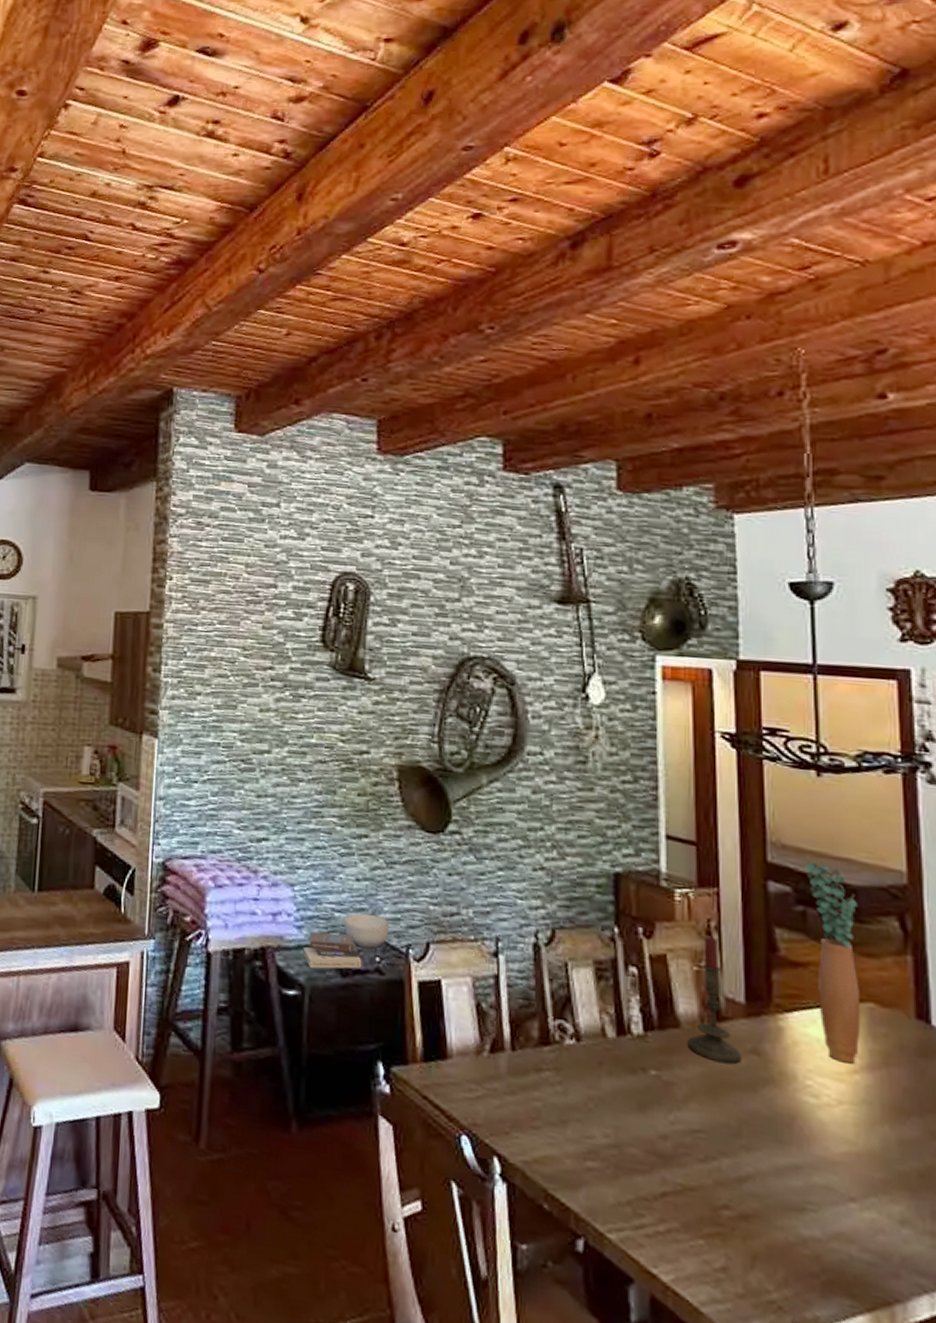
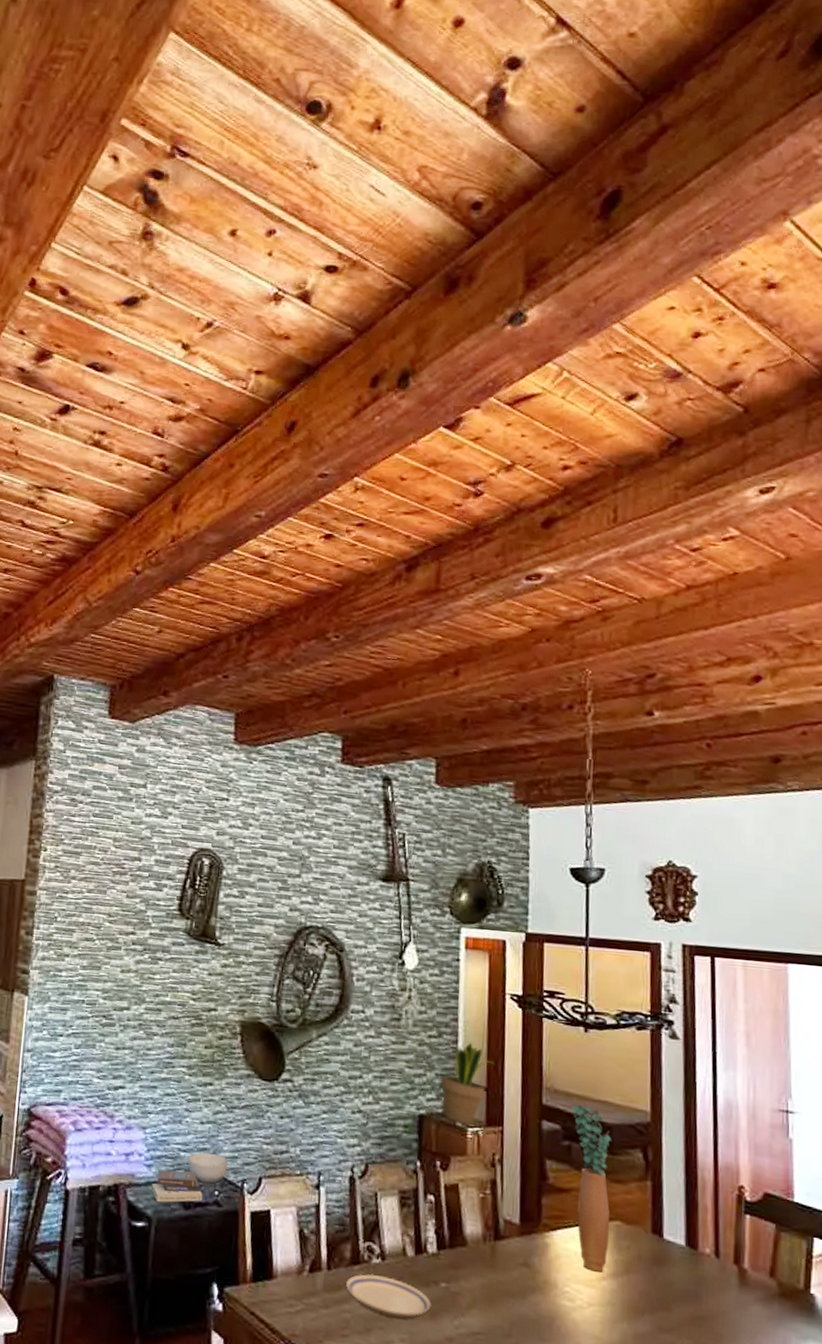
plate: none [535,1056,639,1111] -> present [346,1273,431,1319]
potted plant: none [639,788,707,887] -> present [440,1042,496,1127]
candle: present [687,934,742,1064] -> none [472,1166,515,1276]

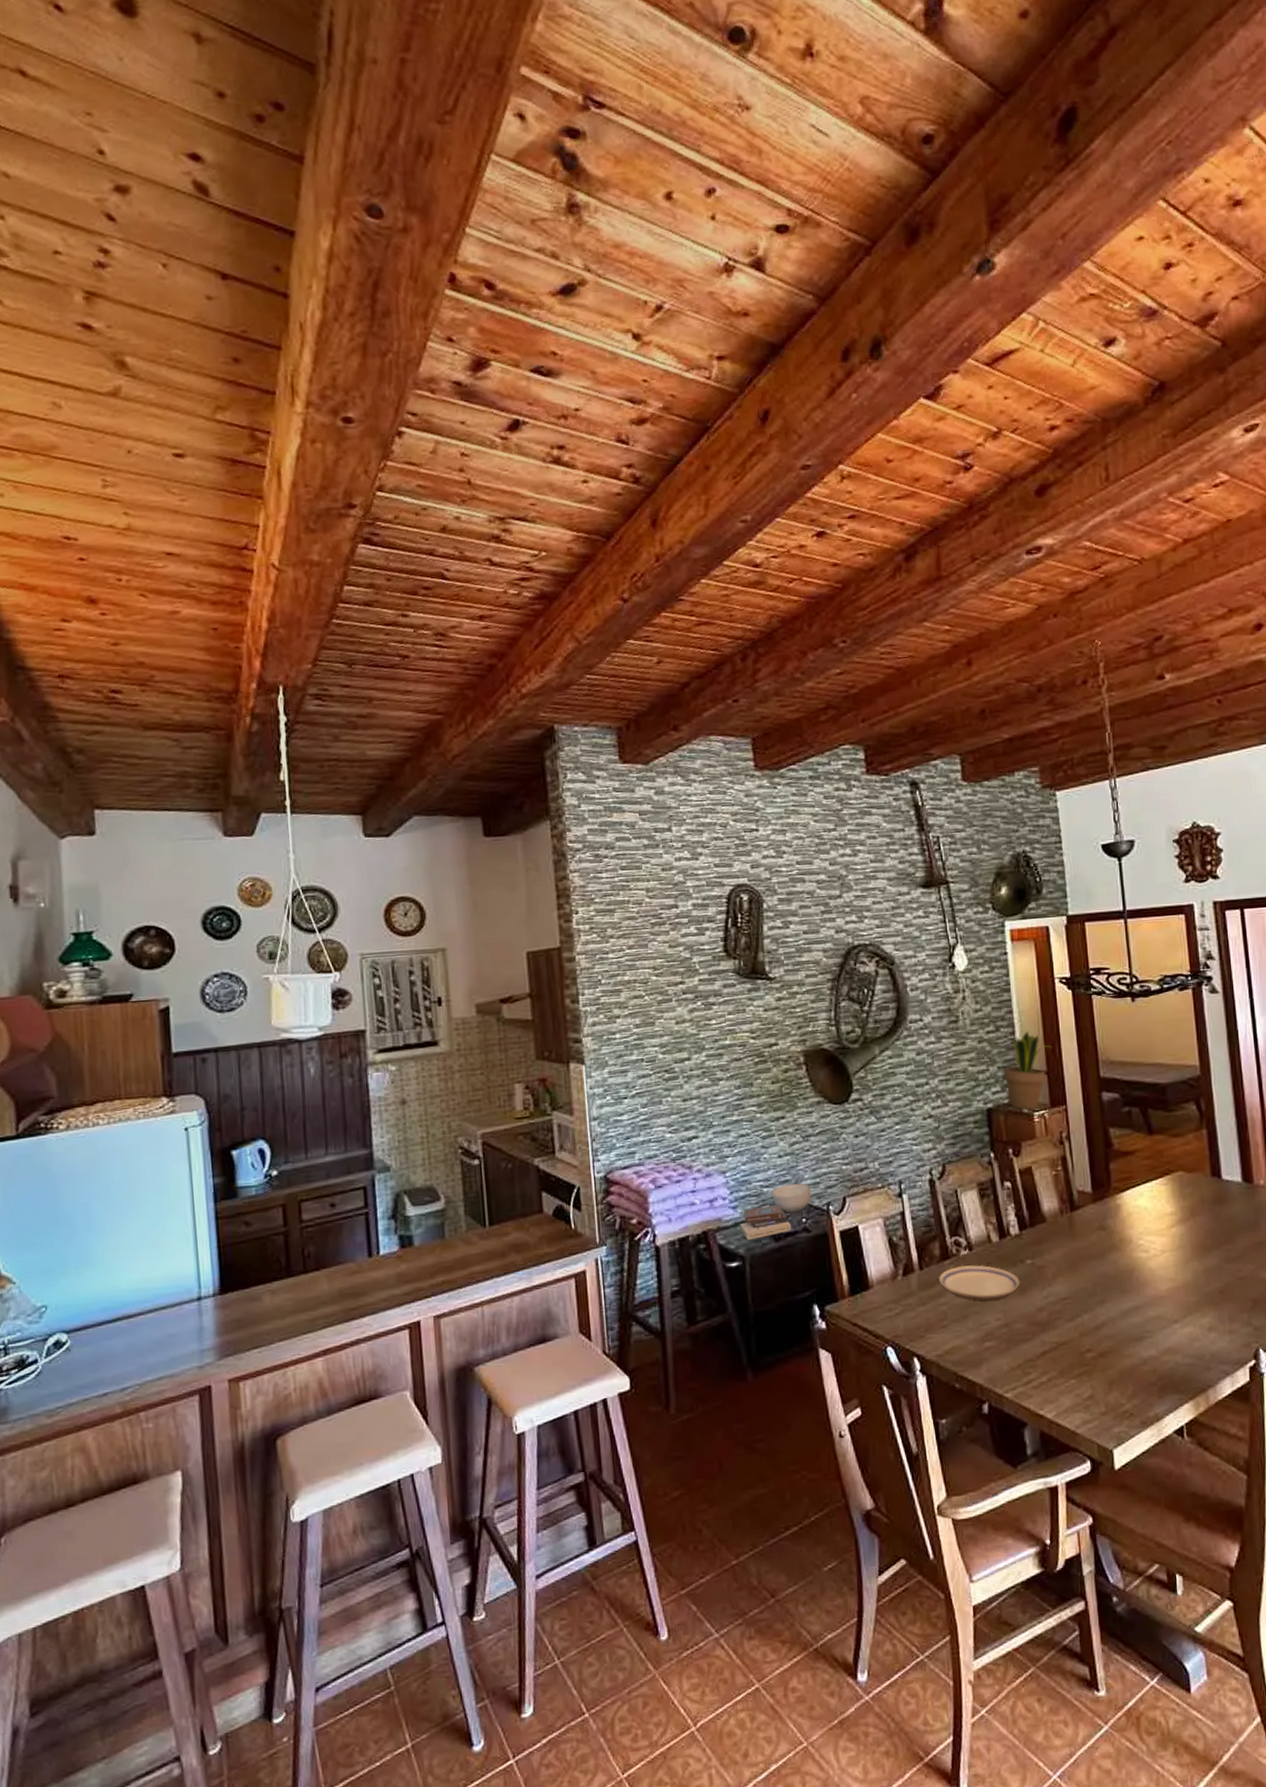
vase: present [570,1098,612,1272] -> none [1126,1066,1174,1222]

